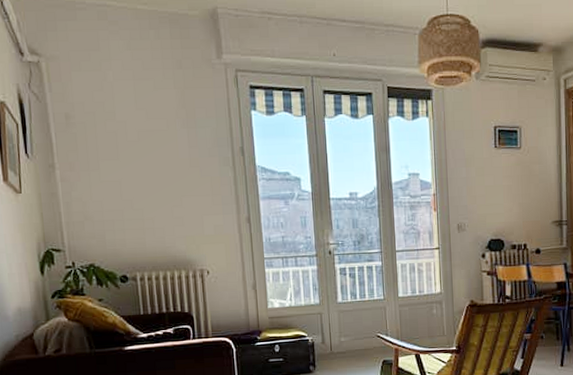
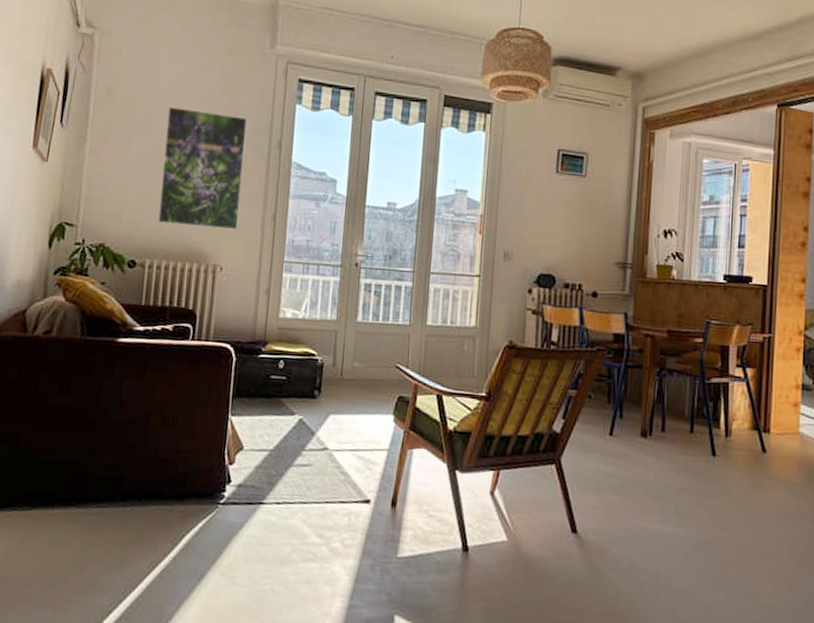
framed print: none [129,125,217,238] -> present [158,106,248,230]

